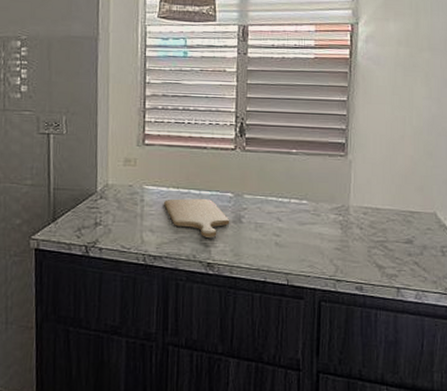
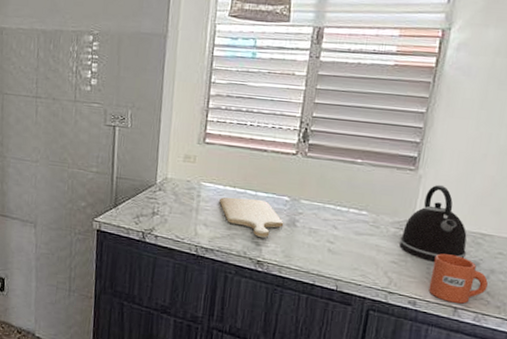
kettle: none [339,167,401,244] -> present [399,184,467,262]
mug: none [372,235,422,283] -> present [428,253,488,304]

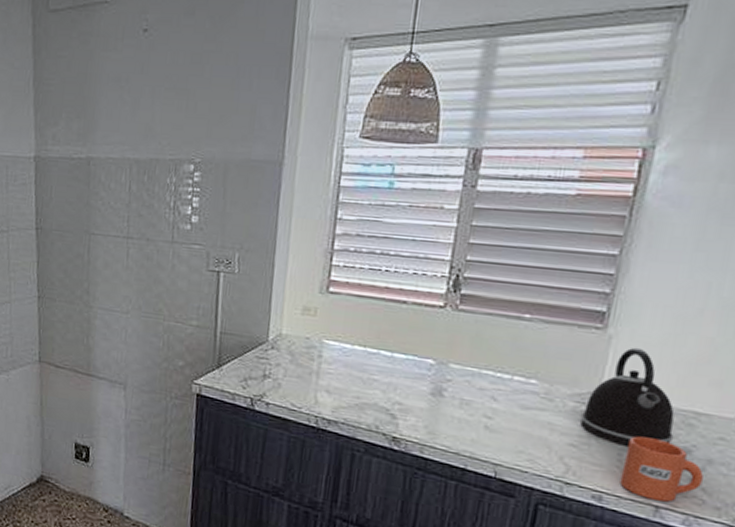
chopping board: present [219,197,284,239] -> none [346,358,428,410]

